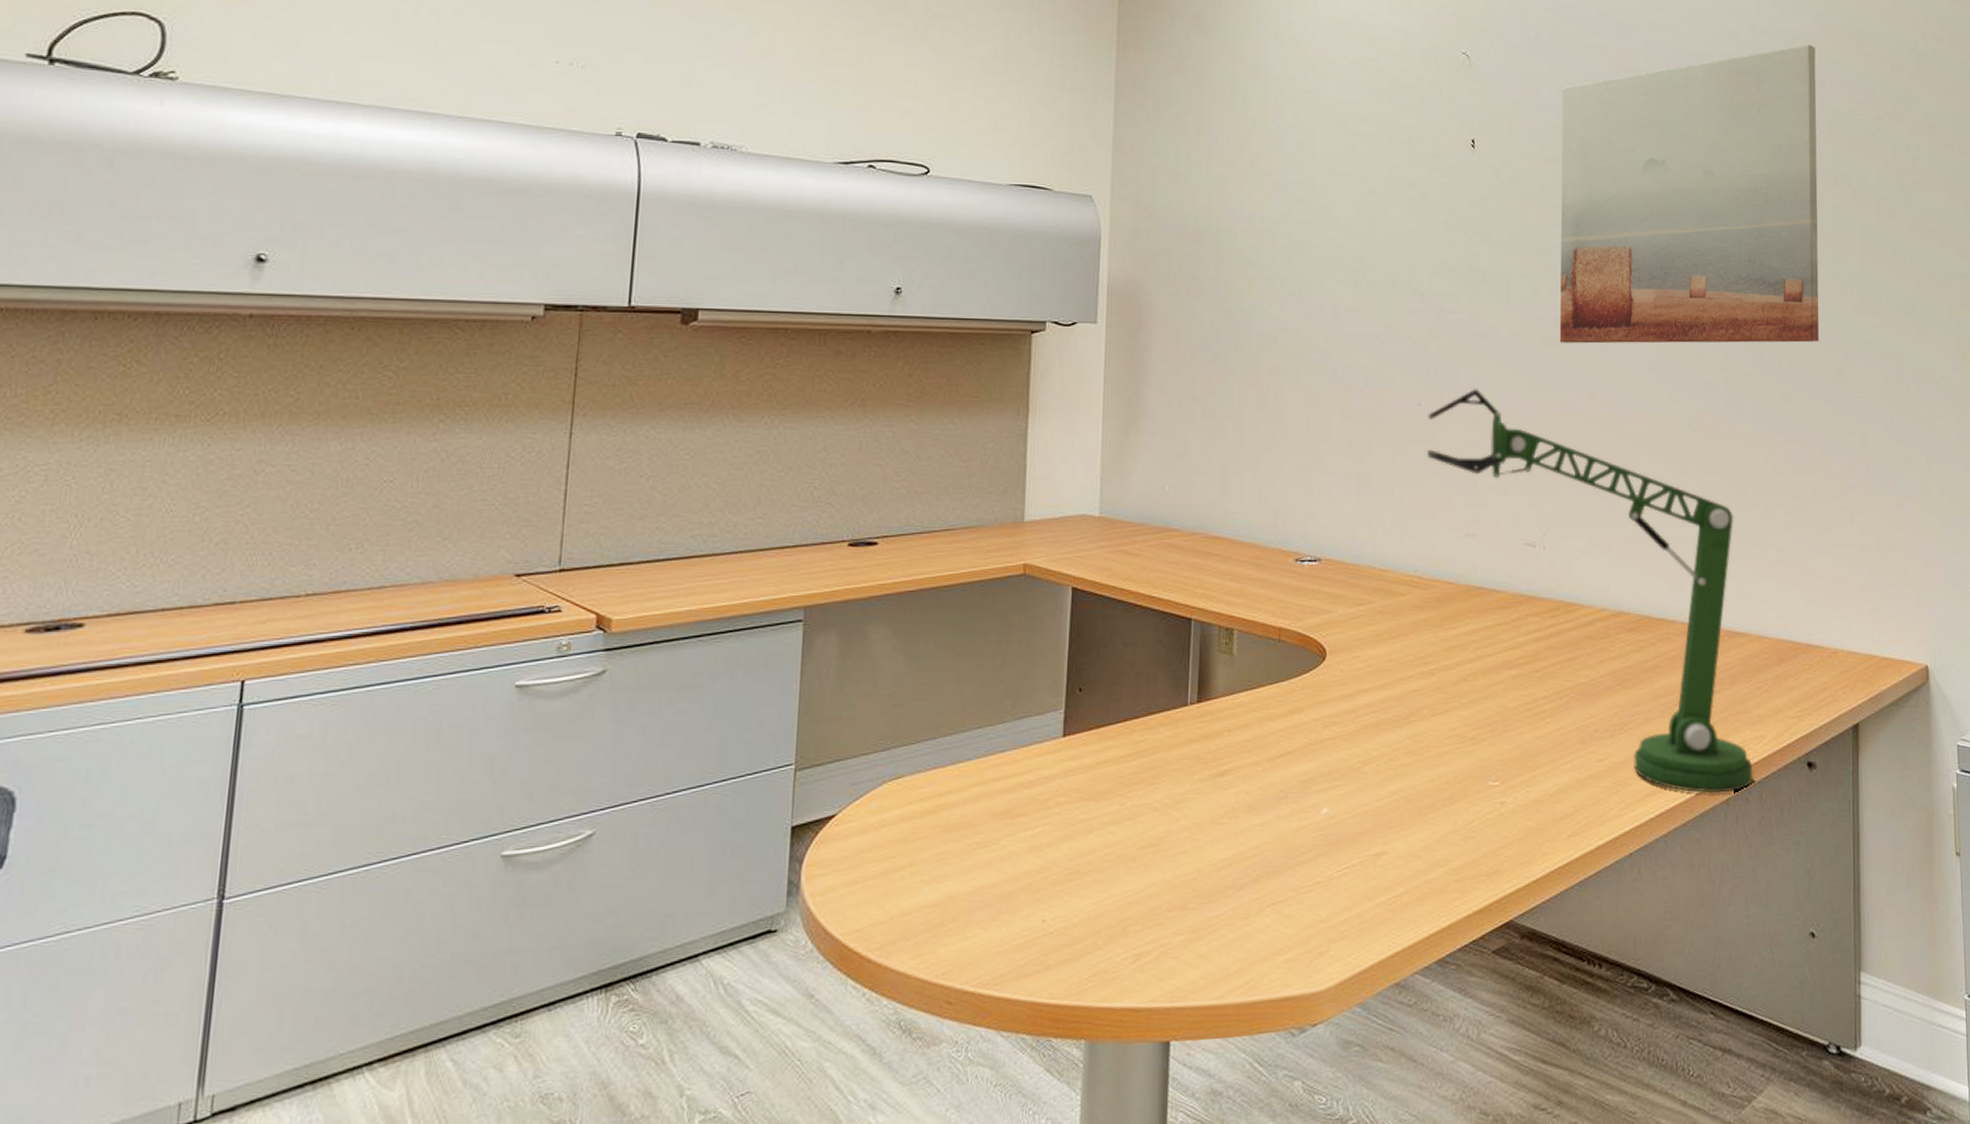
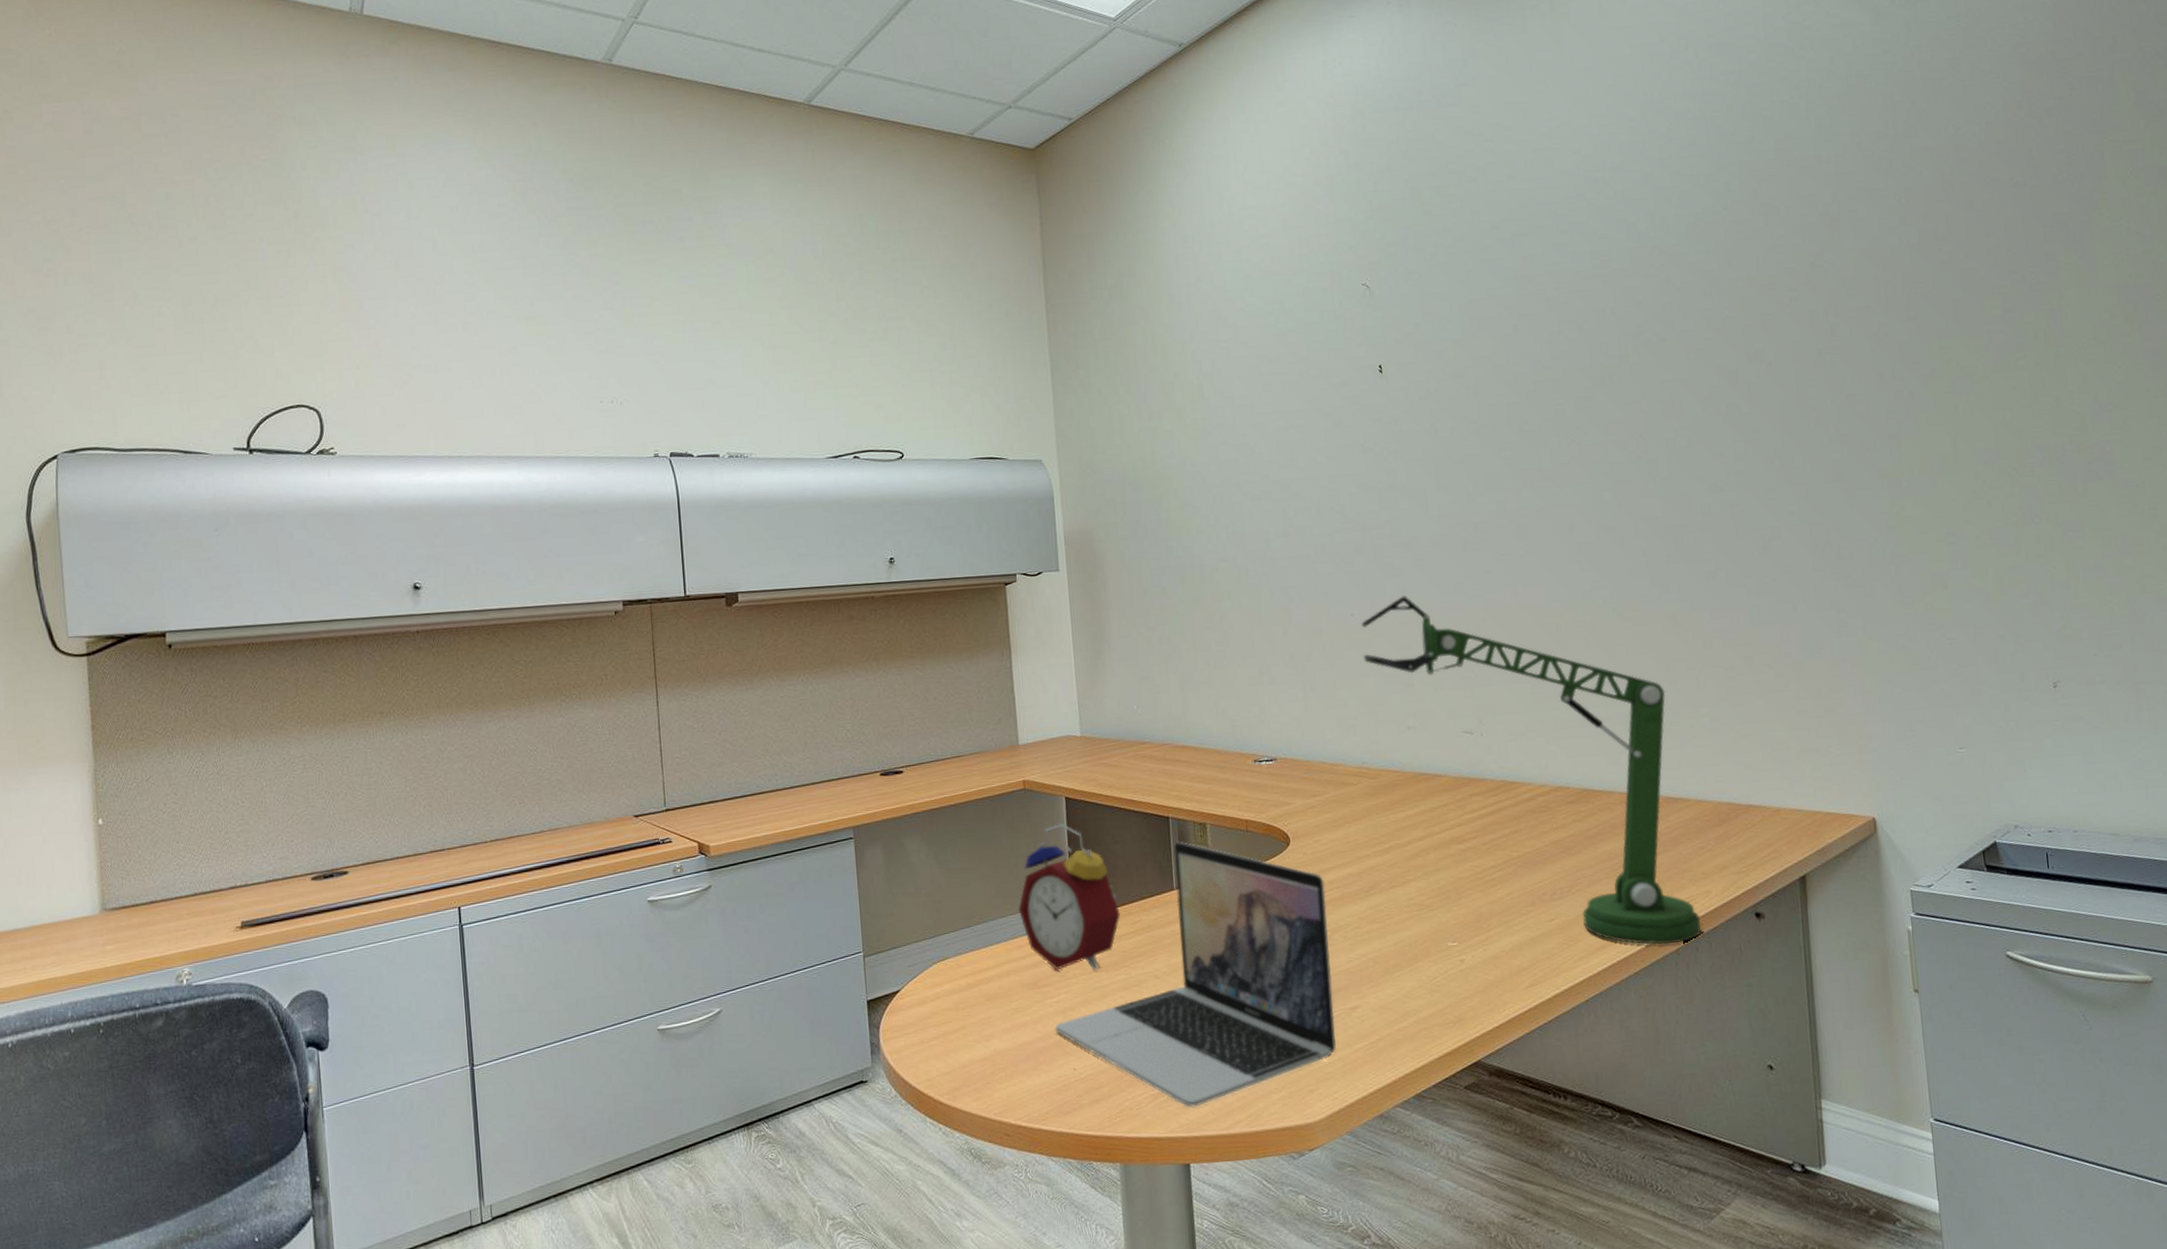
alarm clock: none [999,619,1121,799] -> present [1019,823,1120,971]
laptop: none [1024,648,1360,971] -> present [1054,841,1336,1108]
wall art: present [1559,44,1819,344] -> none [1462,225,1742,546]

